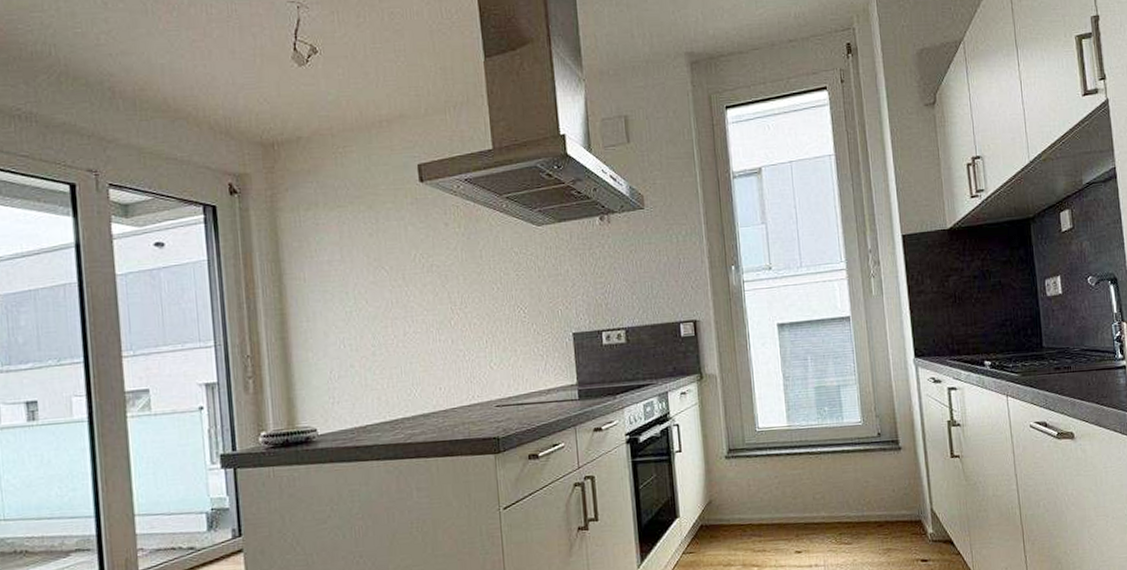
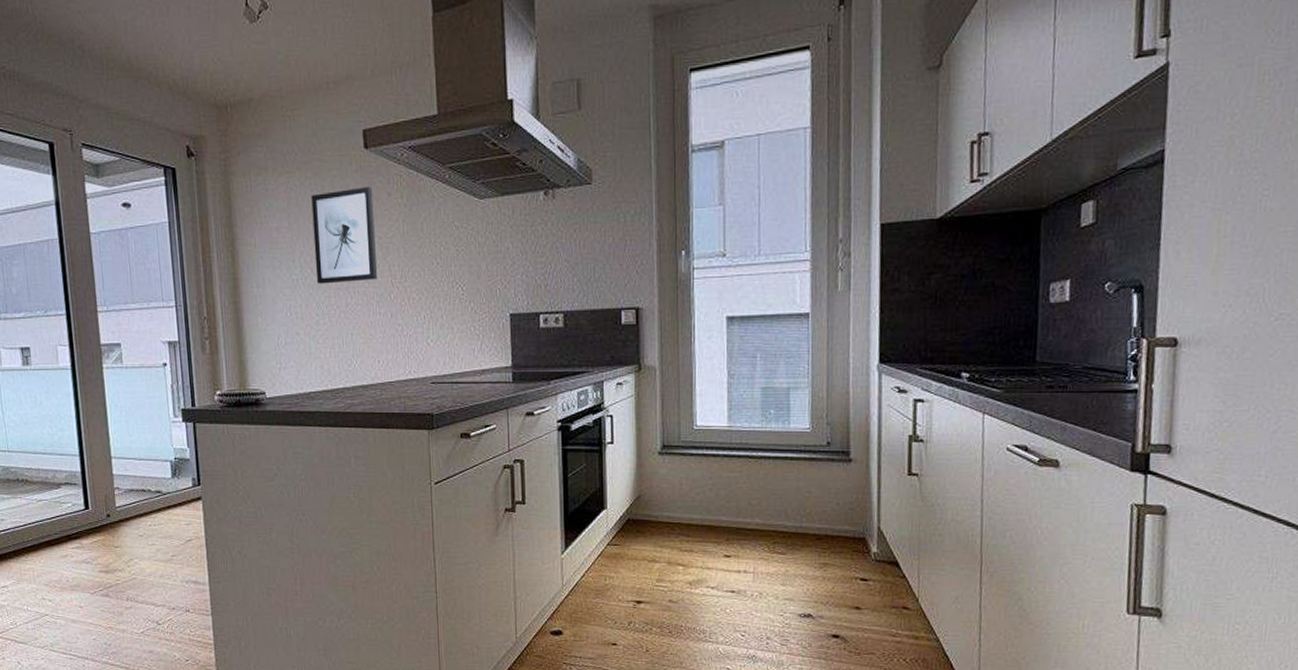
wall art: none [365,217,437,315] -> present [311,186,378,284]

